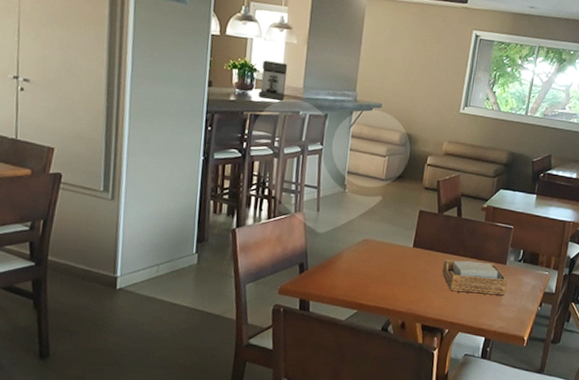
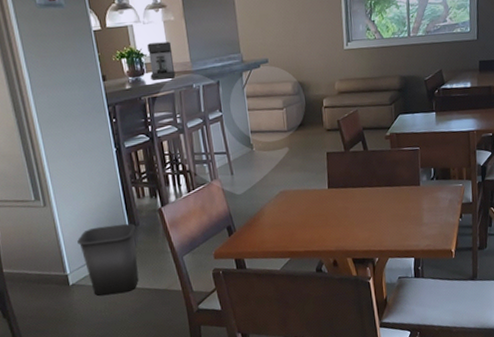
waste bin: none [137,233,204,310] -> present [77,223,139,296]
napkin holder: present [441,259,508,296] -> none [360,187,425,222]

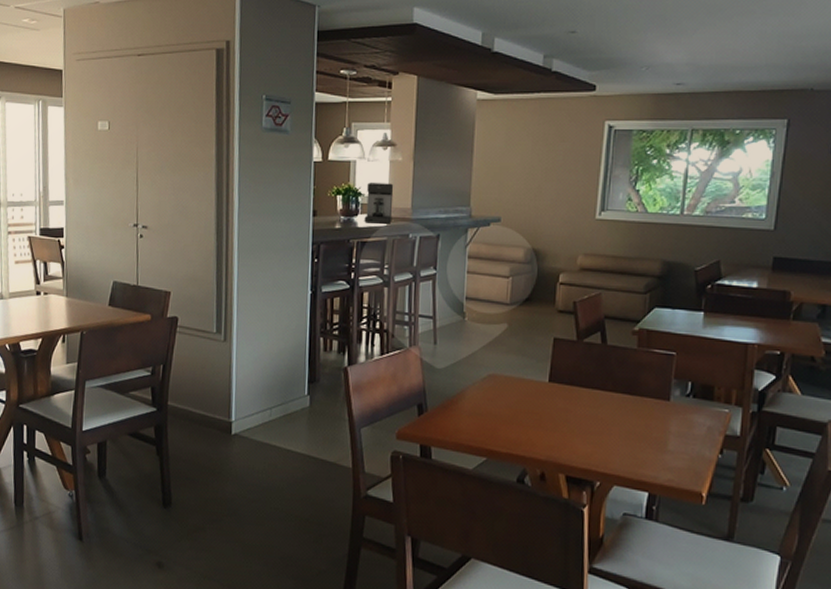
waste bin: present [77,223,139,296] -> none [250,374,316,457]

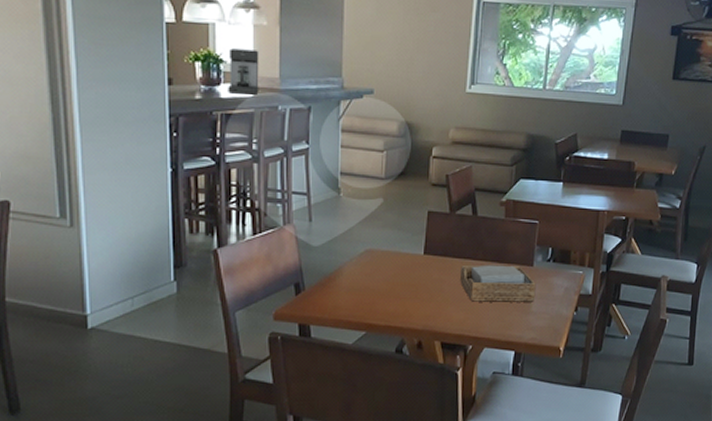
napkin holder: none [586,396,673,440] -> present [459,265,536,302]

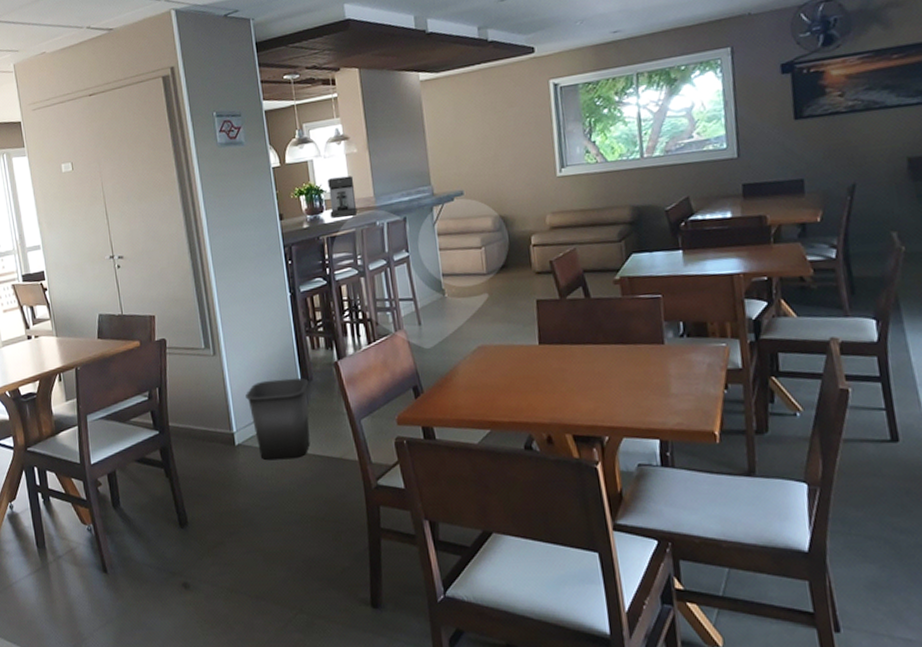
waste bin: none [106,261,182,347] -> present [245,377,311,461]
napkin holder: present [459,265,536,302] -> none [581,345,673,389]

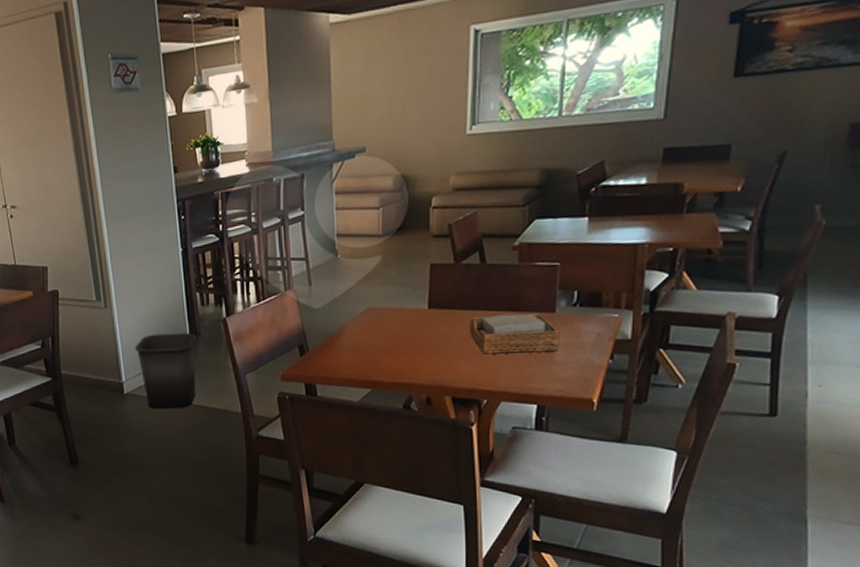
coffee maker: present [327,175,358,218] -> none [225,127,254,173]
napkin holder: none [581,345,673,389] -> present [469,313,560,354]

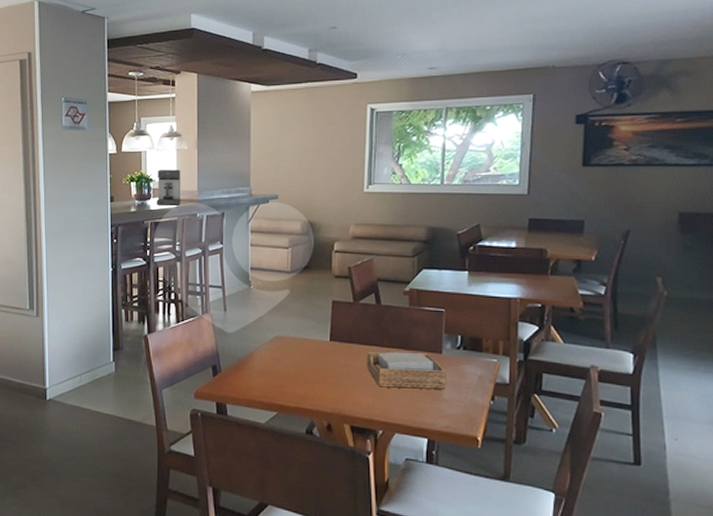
waste bin: present [135,332,197,409] -> none [61,344,120,418]
coffee maker: none [225,127,254,173] -> present [156,169,181,206]

